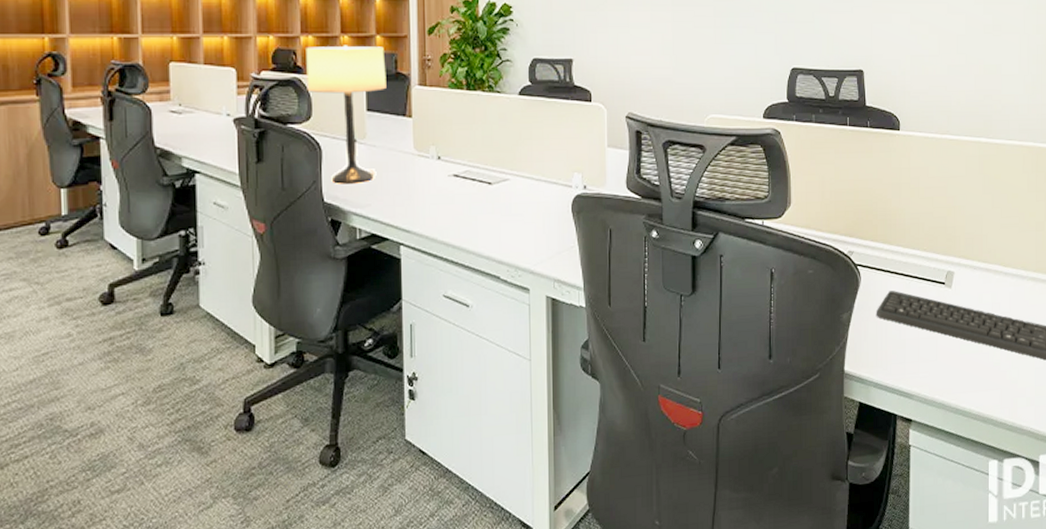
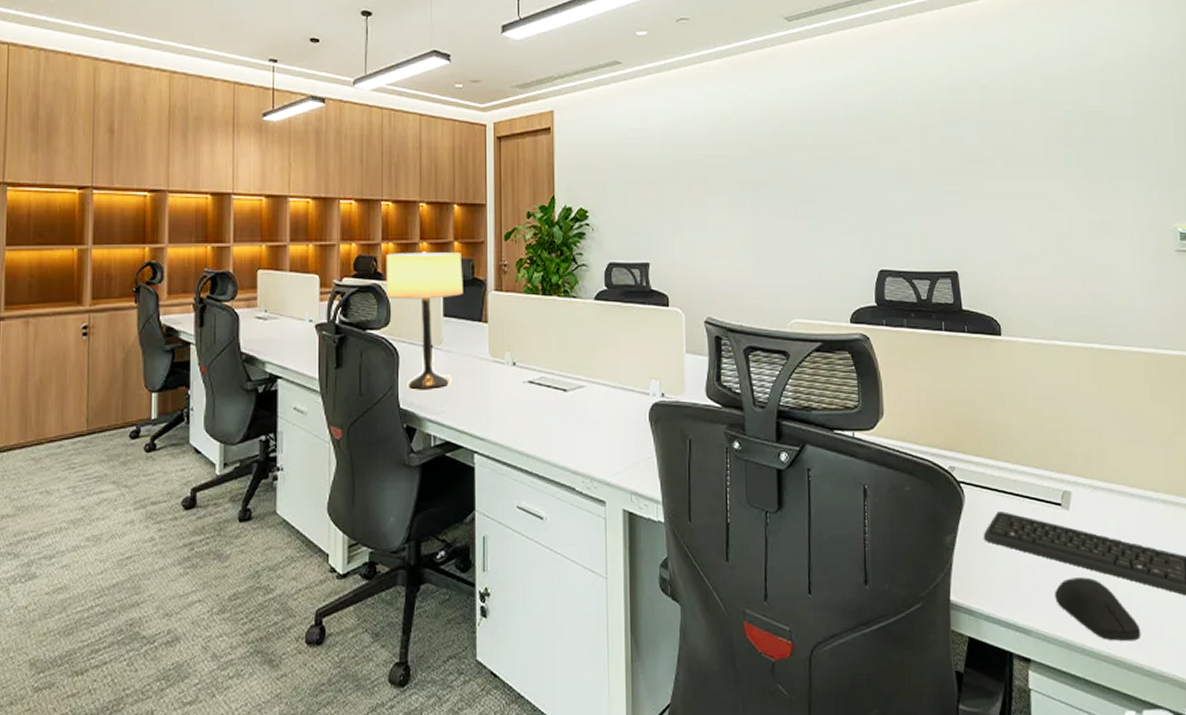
computer mouse: none [935,347,1007,401] -> present [1055,577,1141,642]

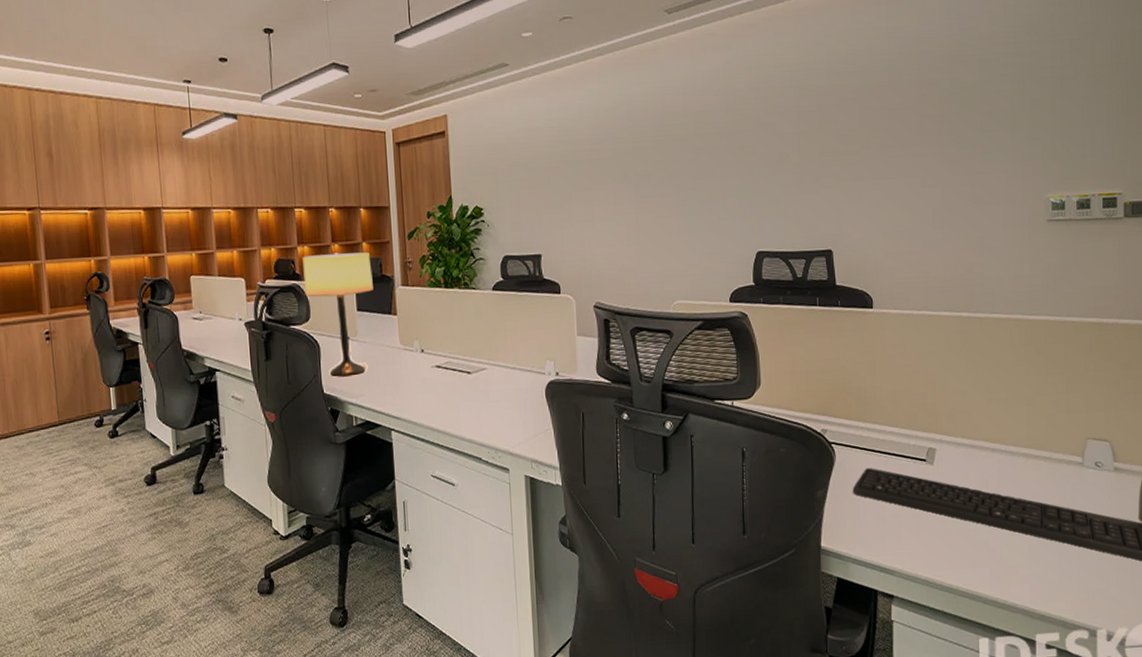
computer mouse: present [1055,577,1141,642] -> none [918,524,997,579]

